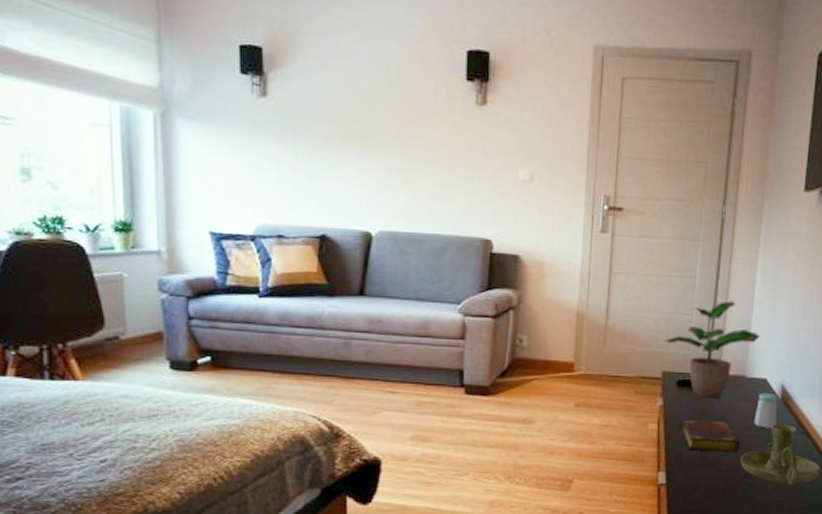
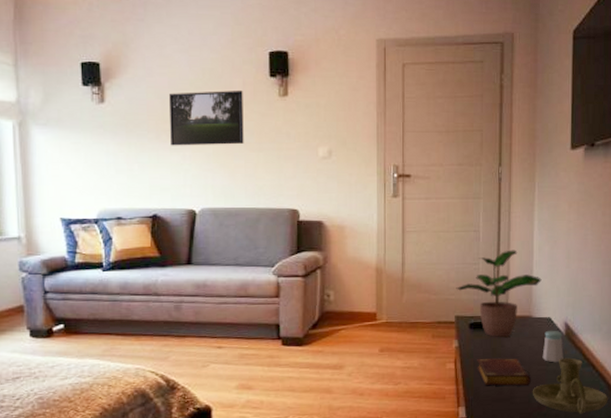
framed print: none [344,90,434,159] -> present [168,90,244,146]

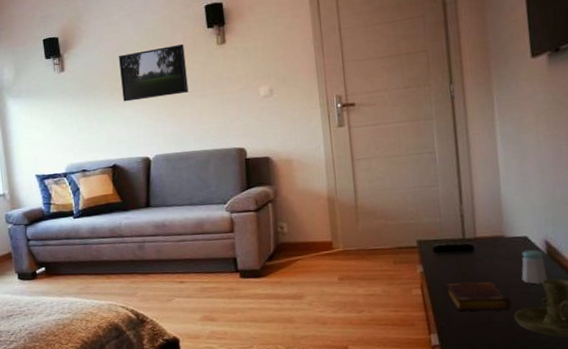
potted plant: present [456,250,542,337] -> none [415,168,512,260]

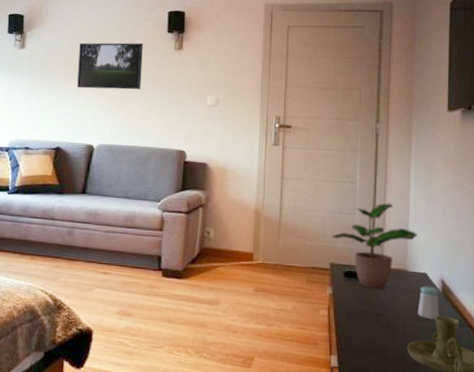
potted plant: none [415,168,512,260] -> present [331,203,417,288]
book: present [446,281,511,312] -> none [350,307,405,340]

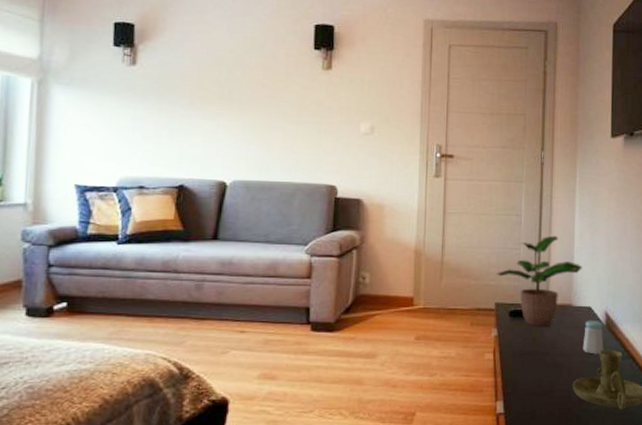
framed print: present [77,42,143,90] -> none [205,59,285,116]

